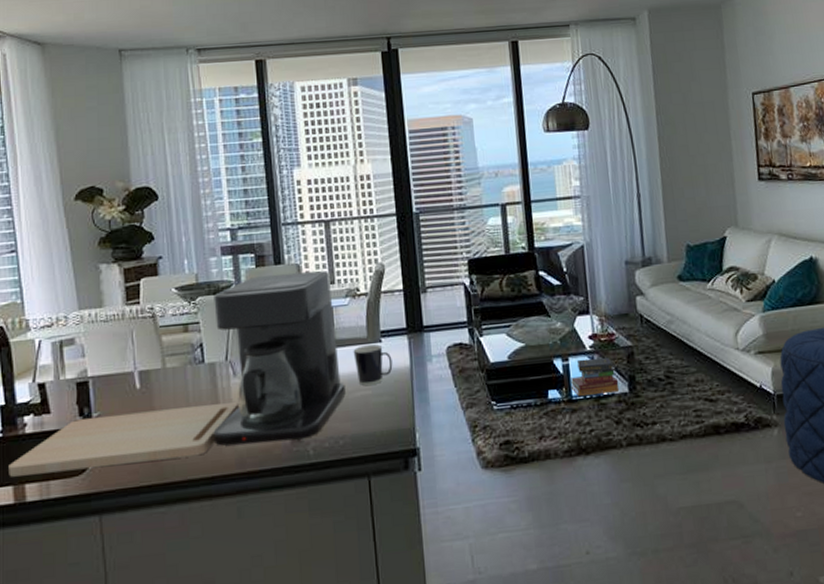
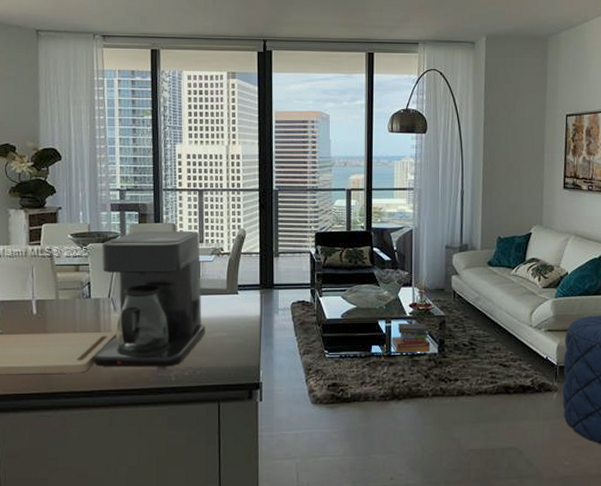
mug: present [353,344,393,385] -> none [214,296,246,328]

